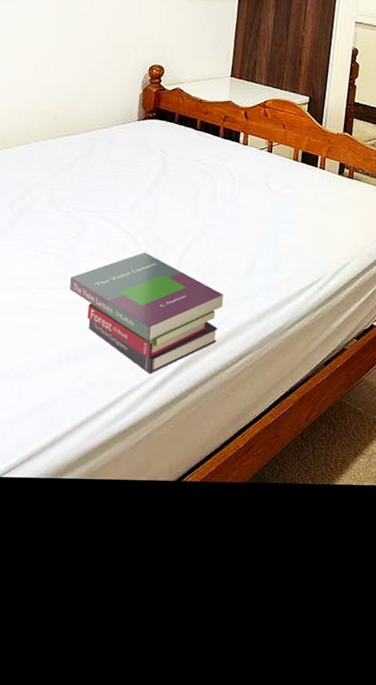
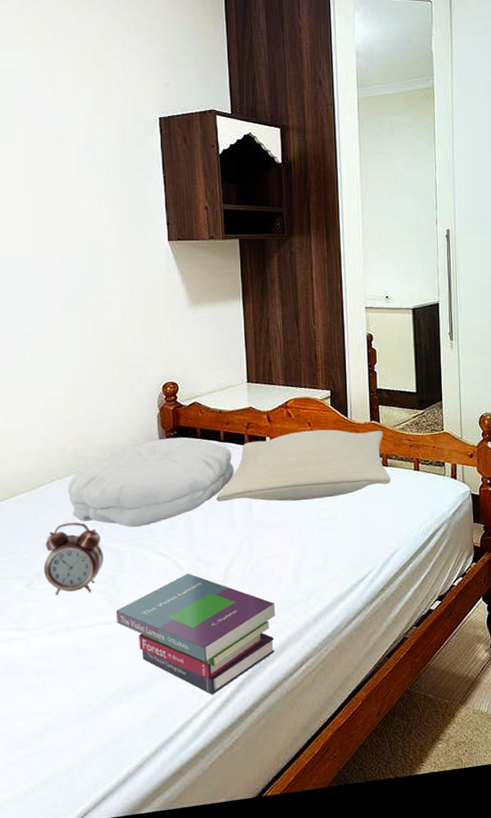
alarm clock: none [7,185,68,255] -> present [43,522,104,595]
pillow: none [42,118,206,200] -> present [67,437,234,528]
pillow: none [183,132,355,201] -> present [216,429,392,502]

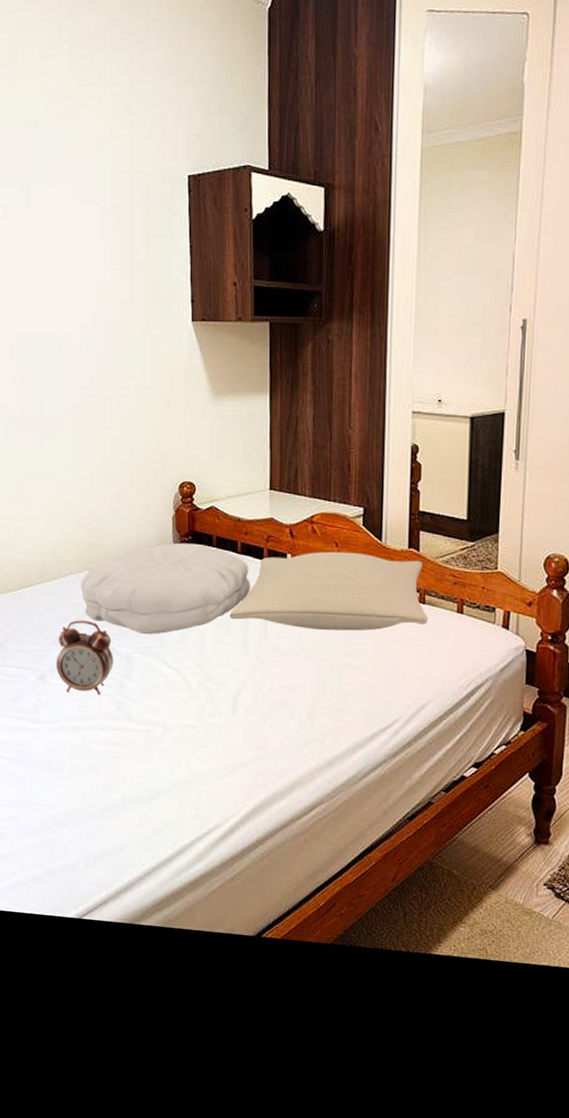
books: present [115,573,276,695] -> none [123,691,287,822]

